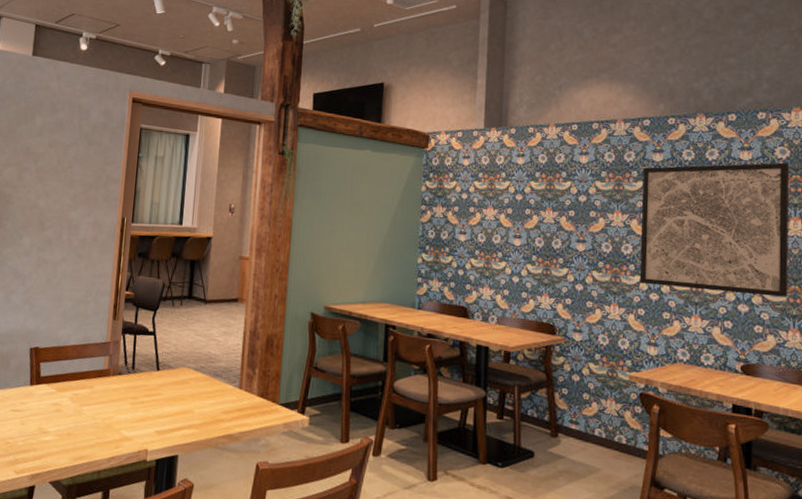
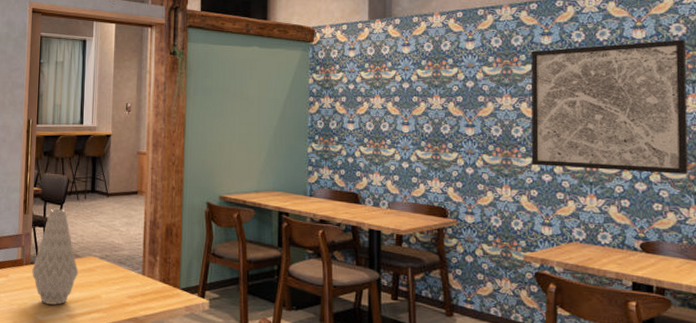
vase: none [119,315,171,420] -> present [32,208,79,305]

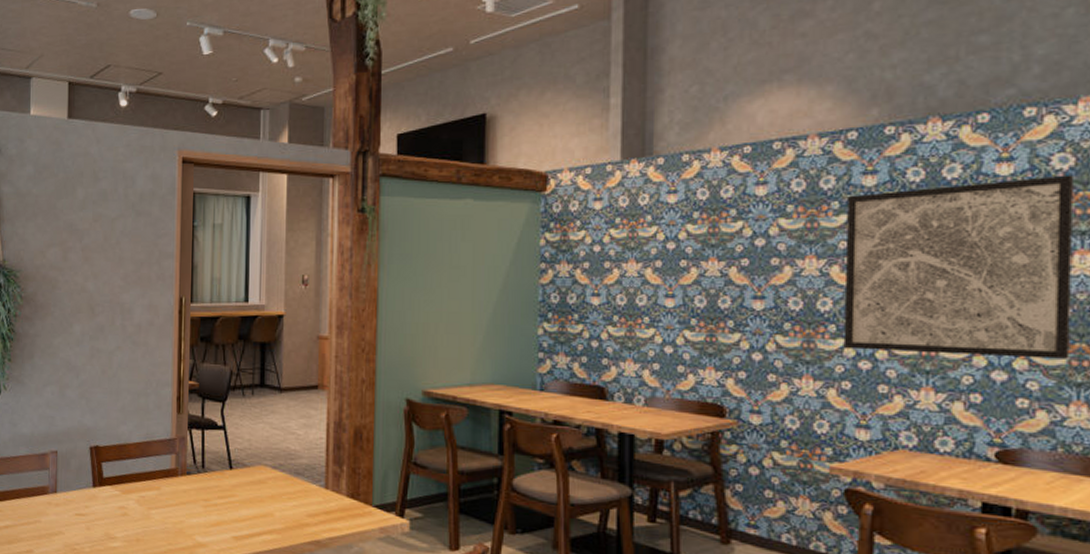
vase: present [32,208,79,305] -> none [189,407,246,524]

